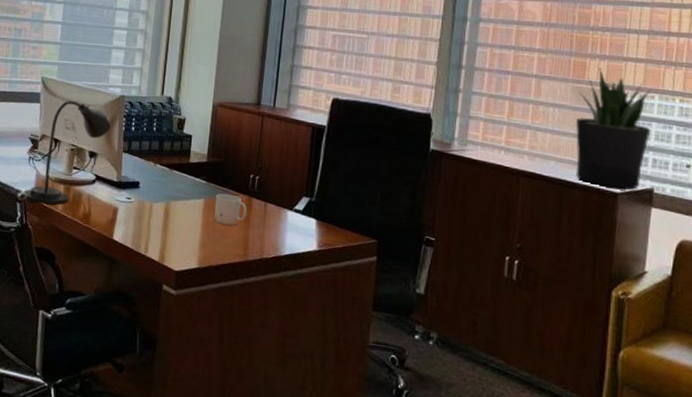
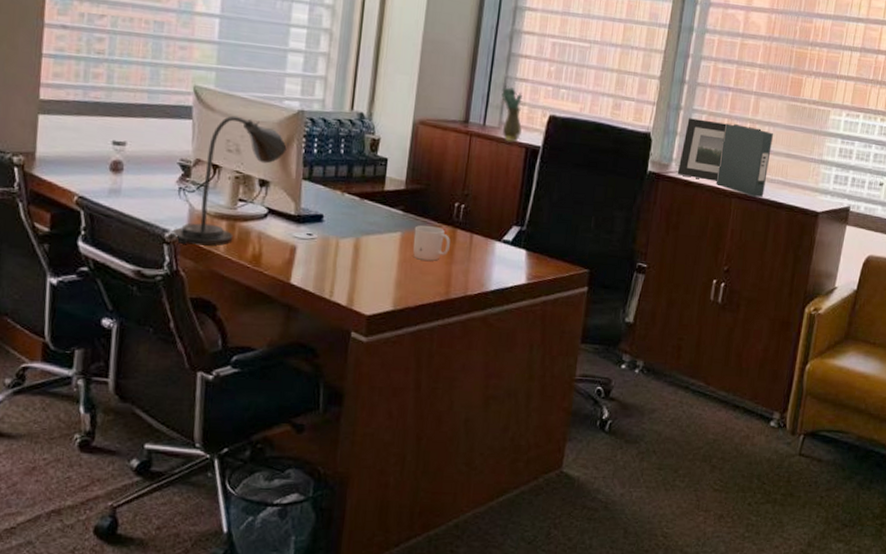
vase: none [289,73,308,122] -> present [501,85,523,142]
picture frame: none [460,100,545,160] -> present [677,118,761,181]
binder: none [501,104,559,177] -> present [715,123,773,198]
planter: present [575,67,652,190] -> none [784,85,858,209]

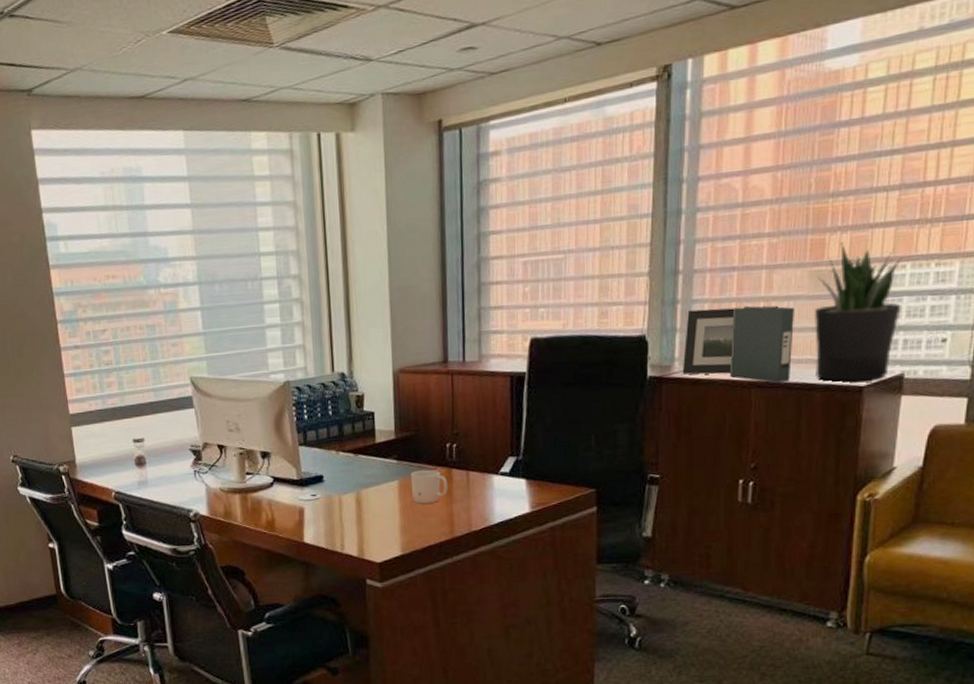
desk lamp: present [172,115,289,246] -> none [195,397,281,520]
vase: present [501,85,523,142] -> none [477,317,503,373]
planter: none [784,85,858,209] -> present [813,242,903,382]

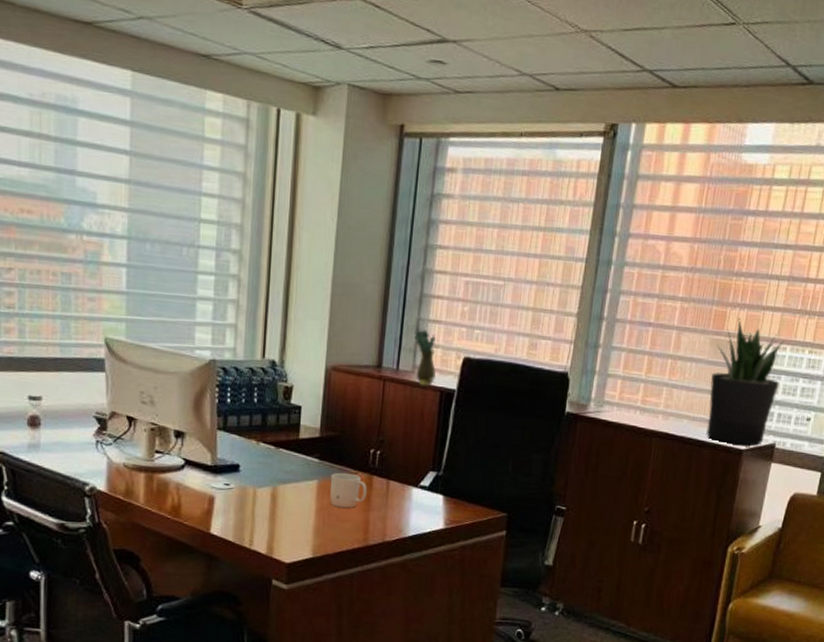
vase: none [477,317,503,373] -> present [414,328,436,386]
picture frame: present [682,305,778,375] -> none [596,356,682,421]
binder: present [729,305,794,384] -> none [635,360,696,437]

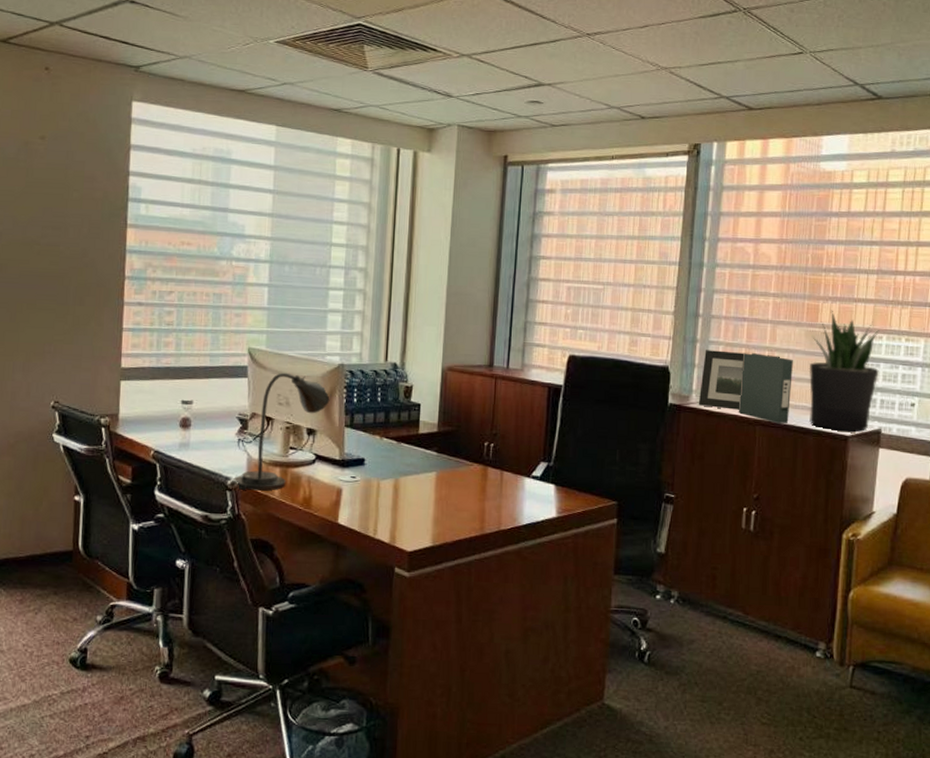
desk lamp: none [92,367,202,498] -> present [233,372,332,491]
mug: present [329,472,368,508] -> none [447,464,483,498]
vase: present [414,328,436,386] -> none [522,330,543,382]
picture frame: none [596,356,682,421] -> present [698,350,780,410]
binder: none [635,360,696,437] -> present [738,352,793,425]

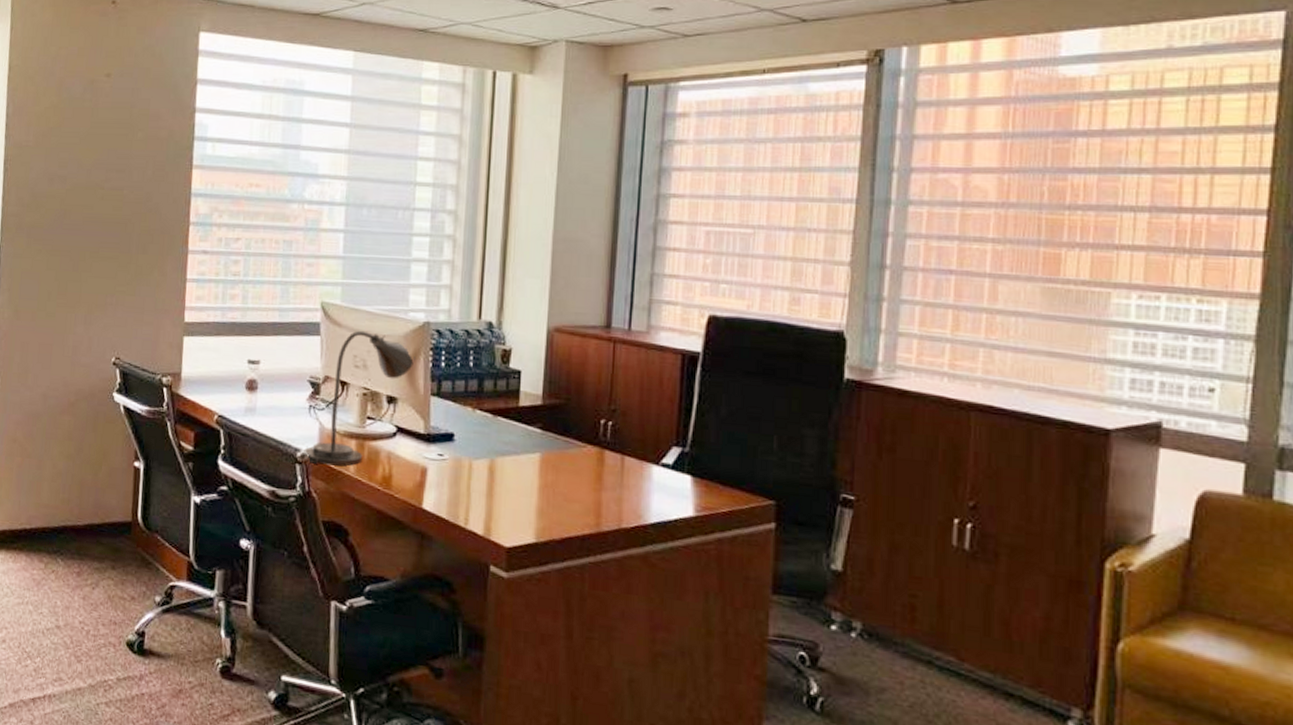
picture frame: present [698,350,780,410] -> none [886,311,1004,390]
binder: present [738,352,793,425] -> none [943,315,1024,411]
planter: present [809,310,880,432] -> none [1047,260,1156,425]

